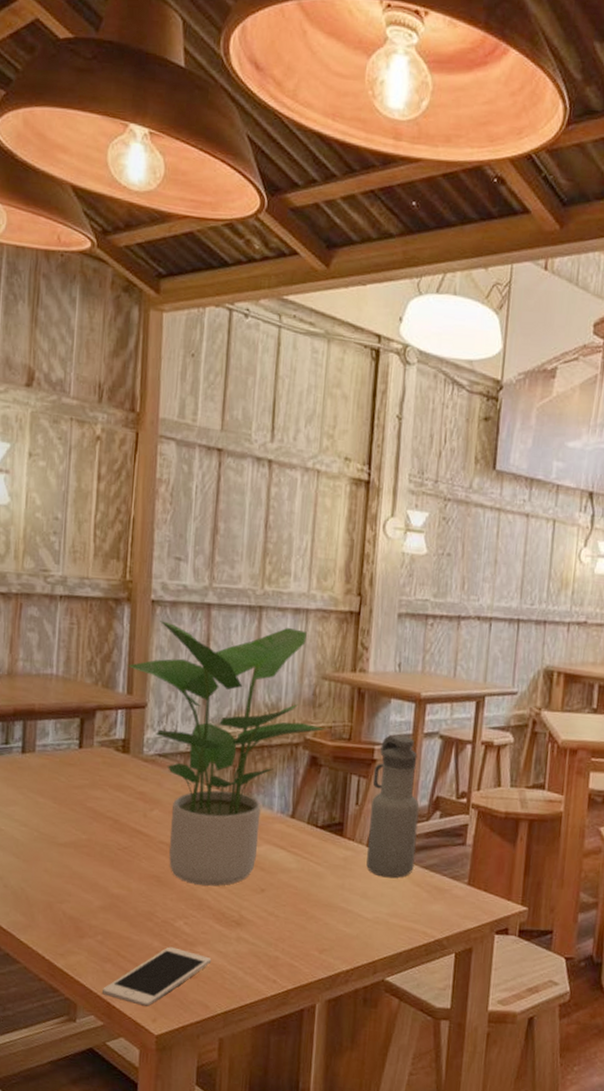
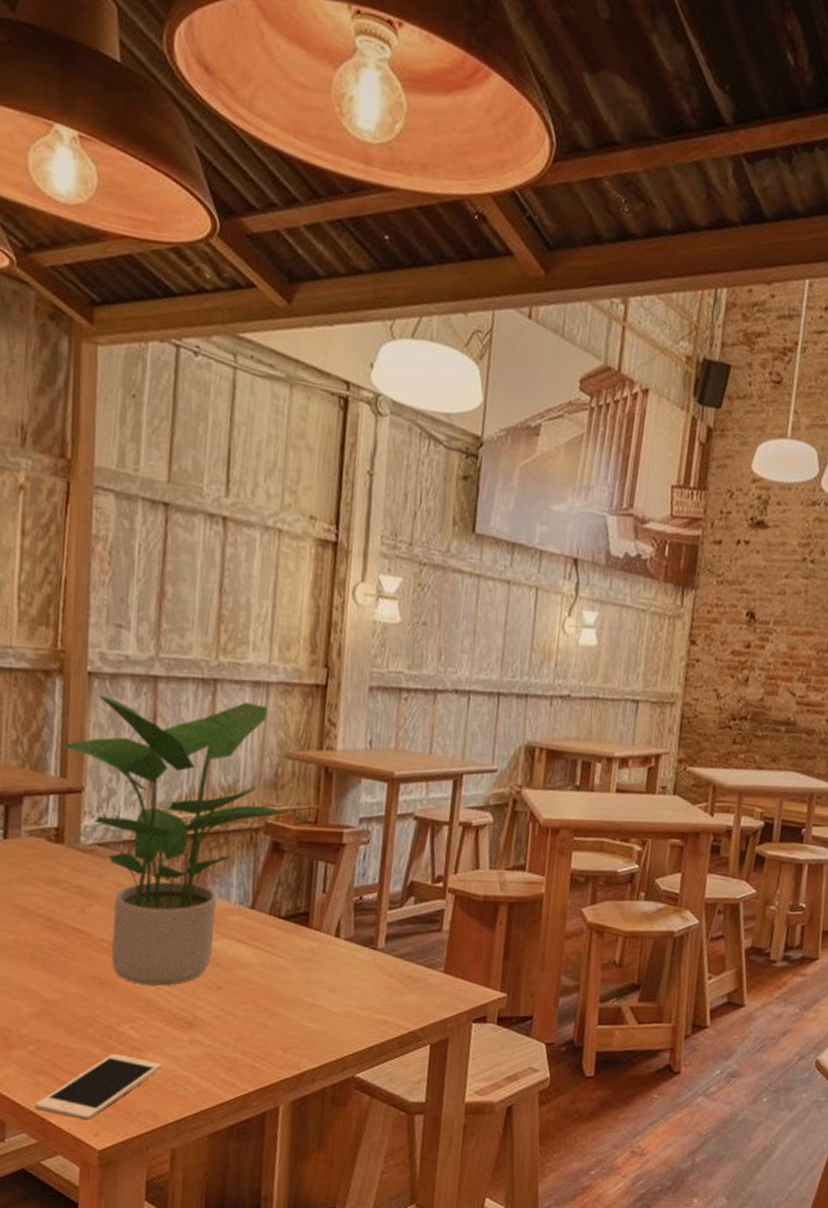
water bottle: present [366,735,420,878] -> none [334,817,392,969]

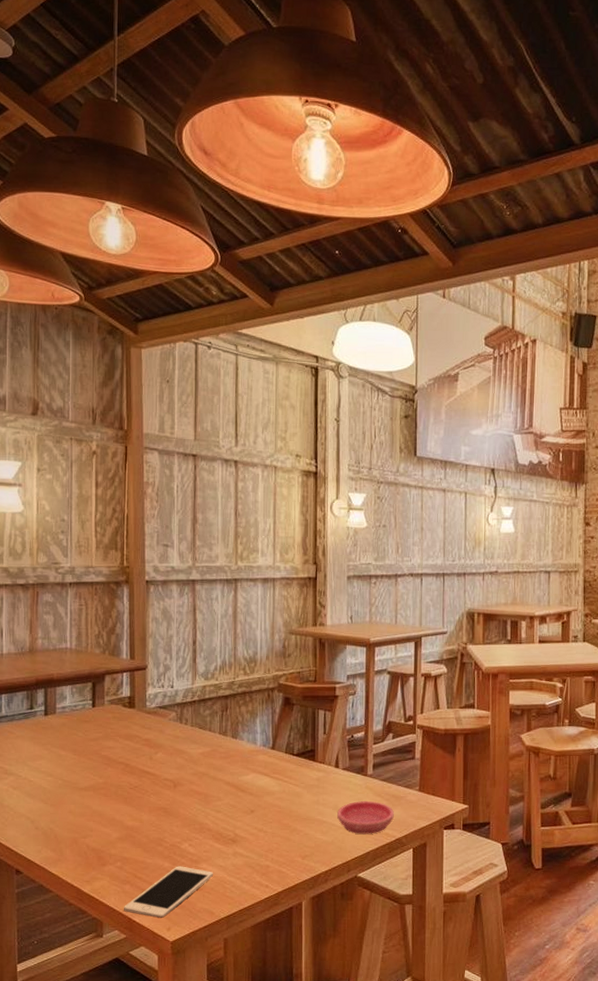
potted plant: present [60,695,290,986] -> none [129,594,296,812]
saucer: none [333,981,409,1024] -> present [337,801,394,834]

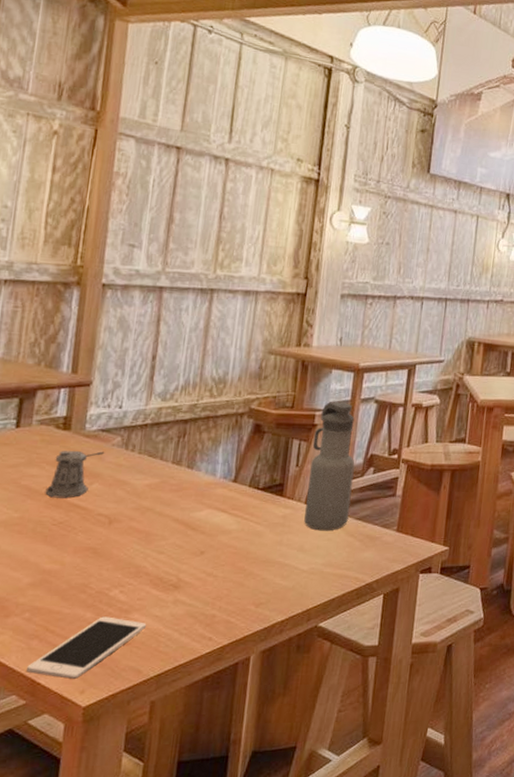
pepper shaker: none [121,725,164,766] -> present [45,450,105,498]
water bottle: none [336,674,375,792] -> present [304,401,355,531]
saucer: present [337,801,394,834] -> none [301,542,367,579]

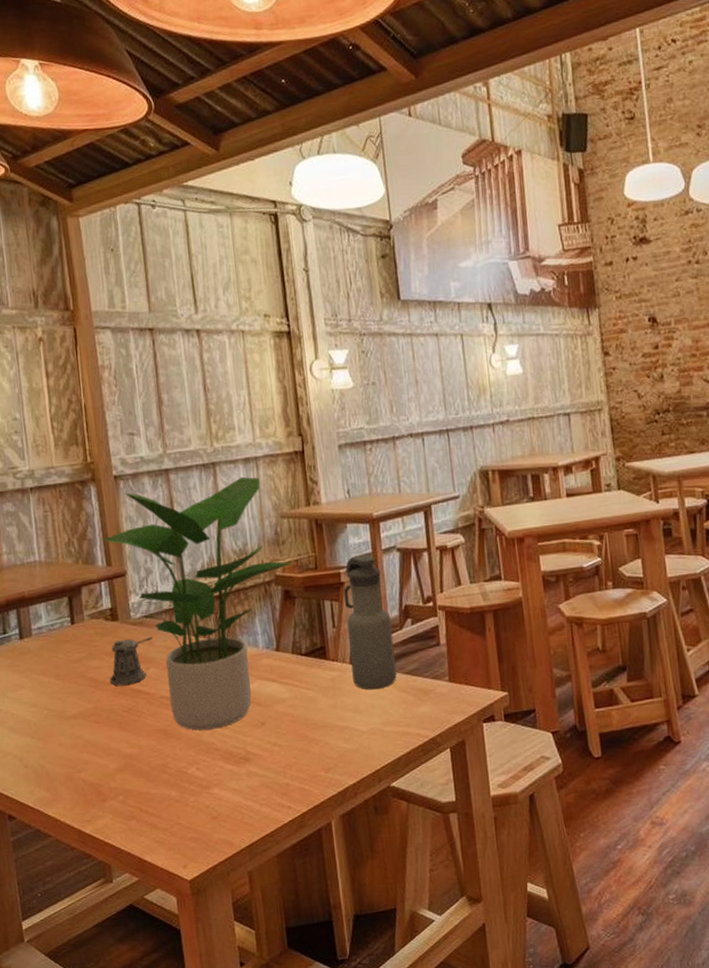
cell phone: present [27,616,147,679] -> none [132,793,228,855]
potted plant: none [73,303,271,553] -> present [102,476,293,731]

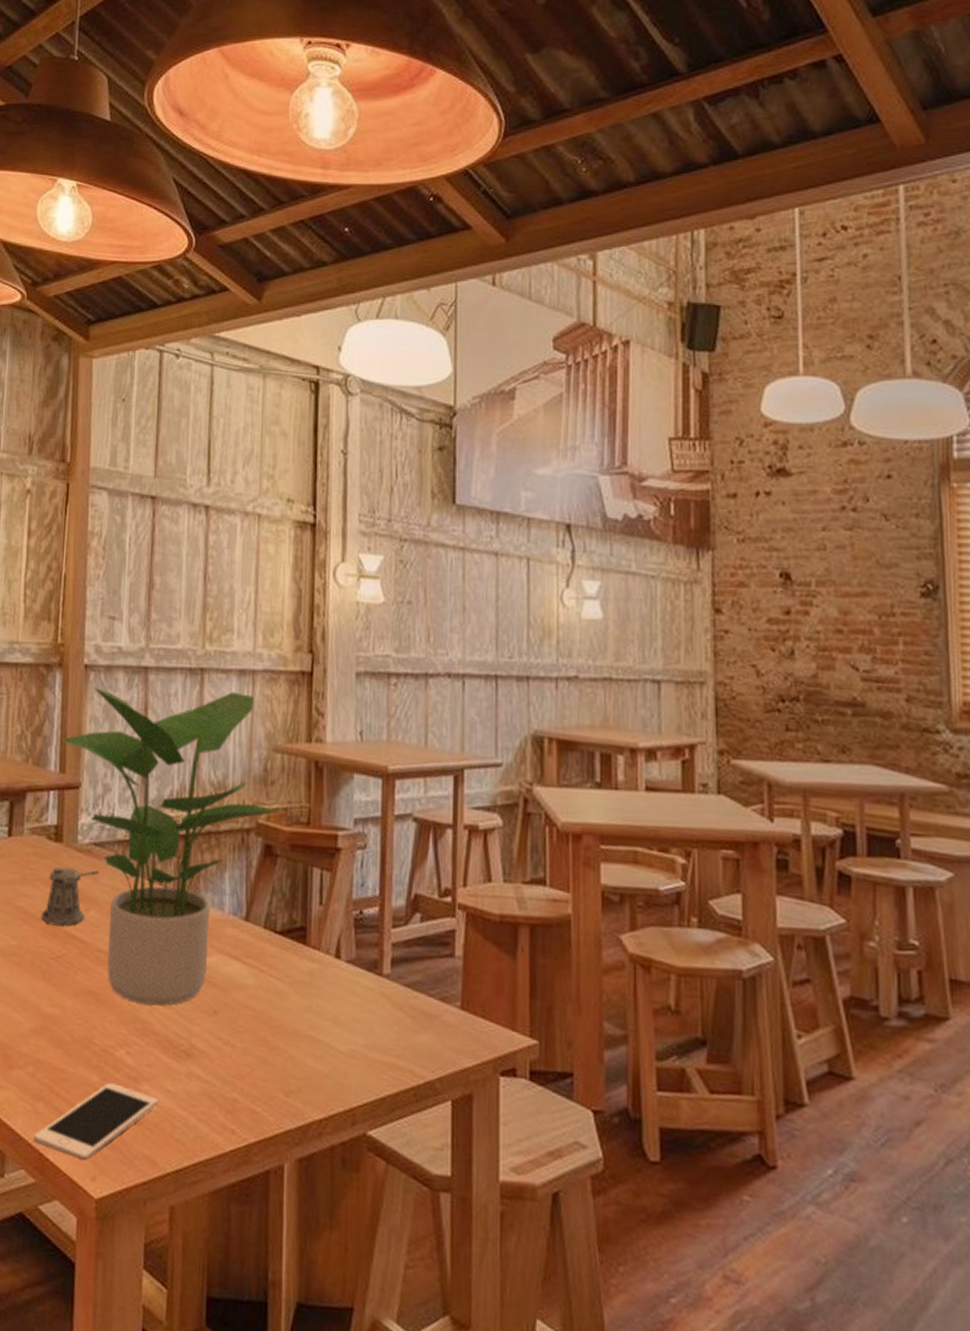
cell phone: none [132,793,228,855] -> present [34,1082,159,1160]
water bottle: present [343,555,397,690] -> none [336,817,395,999]

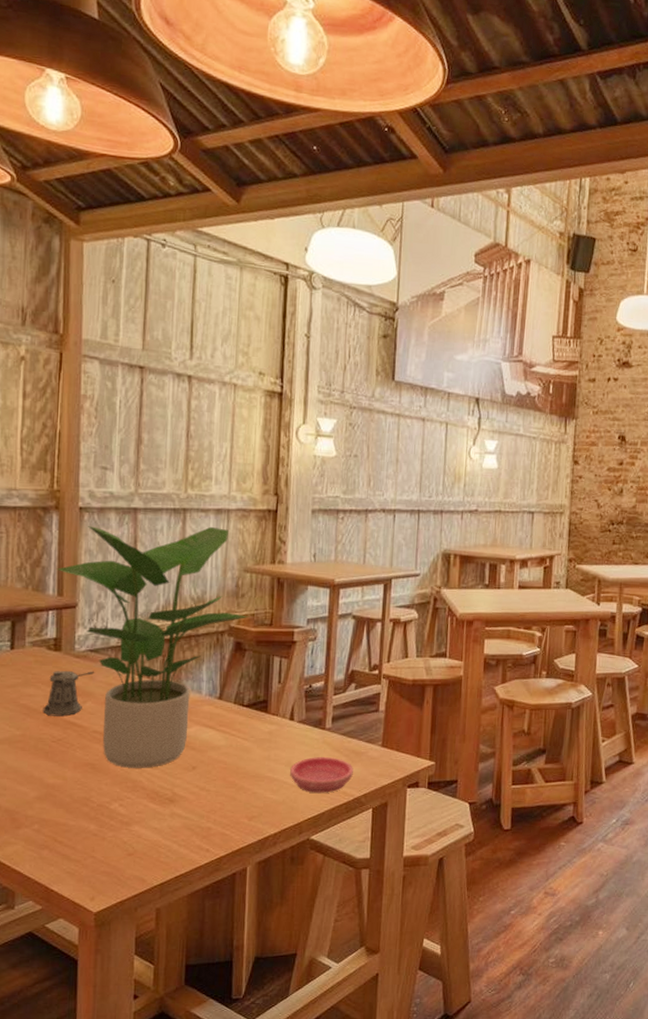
cell phone: present [34,1082,159,1160] -> none [40,828,147,886]
saucer: none [338,1014,423,1069] -> present [290,757,353,793]

